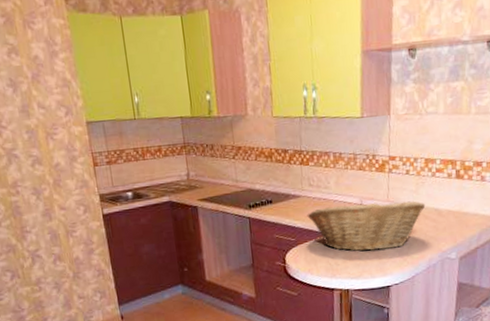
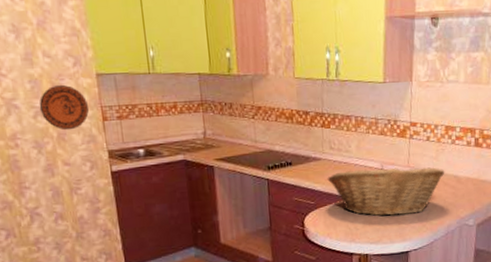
decorative plate: none [36,133,81,177] -> present [39,84,89,131]

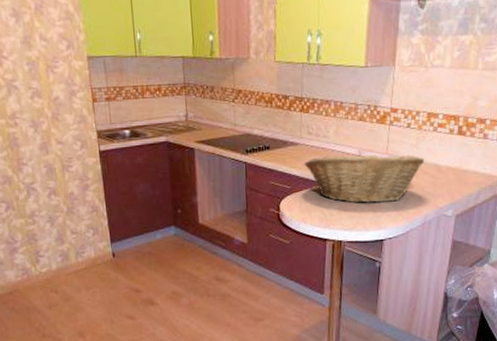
decorative plate: present [39,84,89,131] -> none [36,66,80,111]

